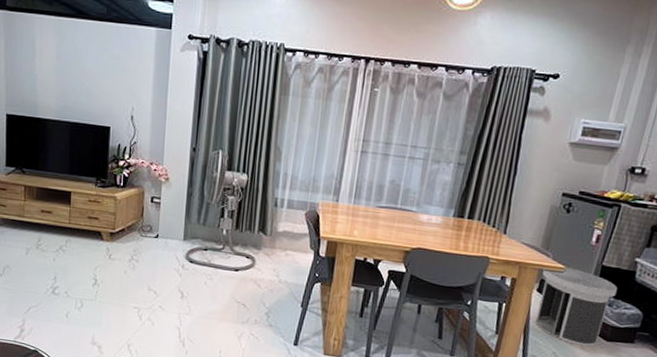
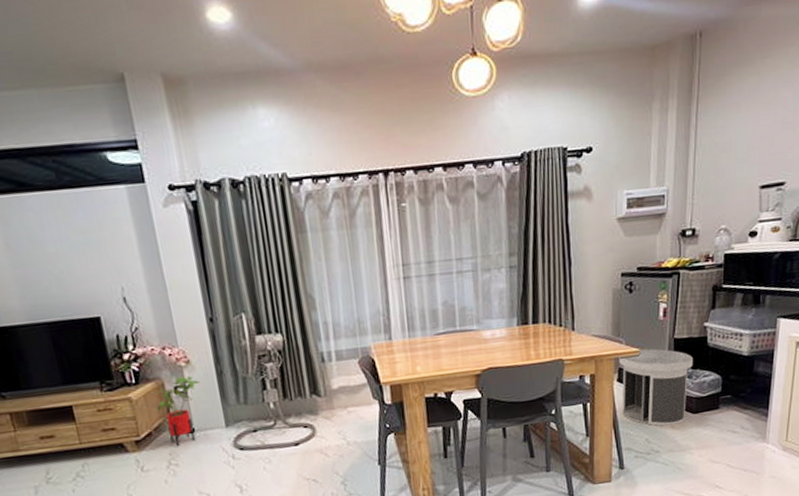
house plant: none [133,189,172,246] -> present [156,376,200,447]

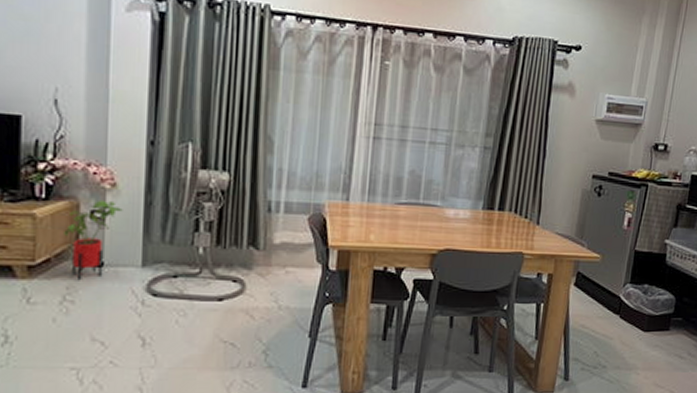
trash can: present [619,348,693,426] -> none [574,256,651,341]

